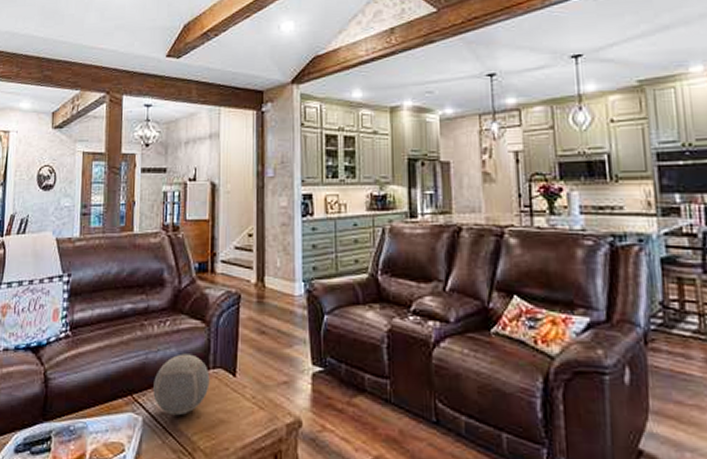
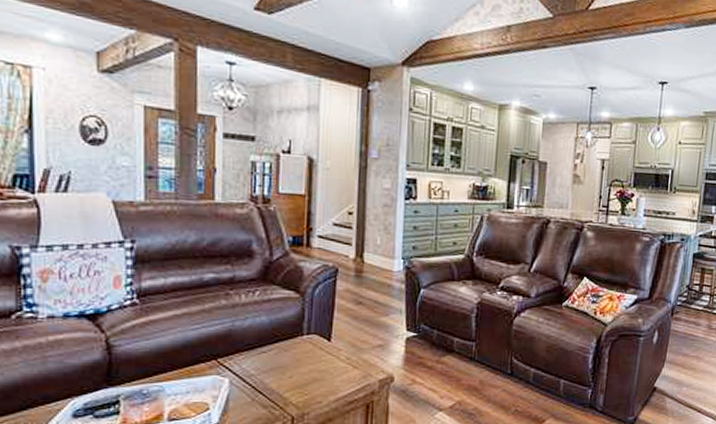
decorative orb: present [153,354,210,416] -> none [241,321,304,377]

